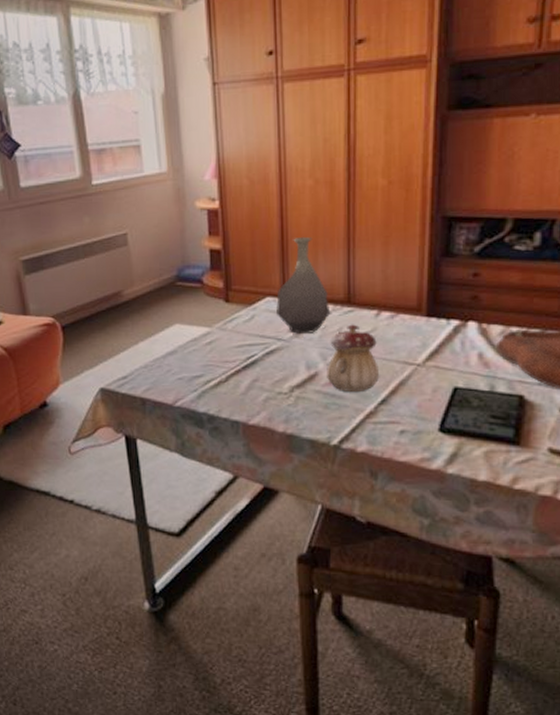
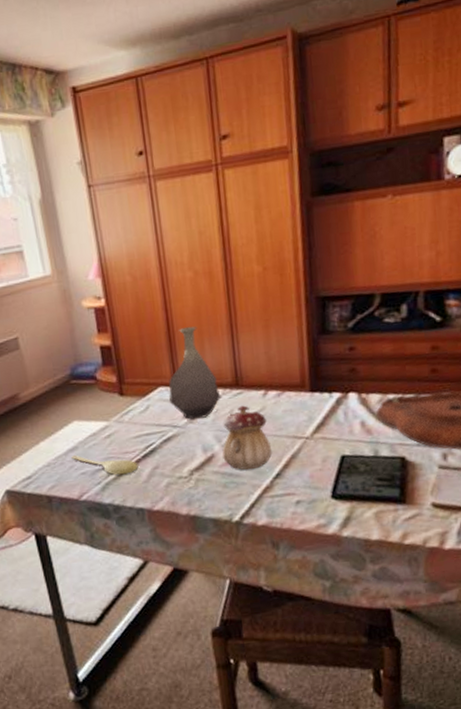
spoon: none [170,358,237,384] -> present [71,454,138,475]

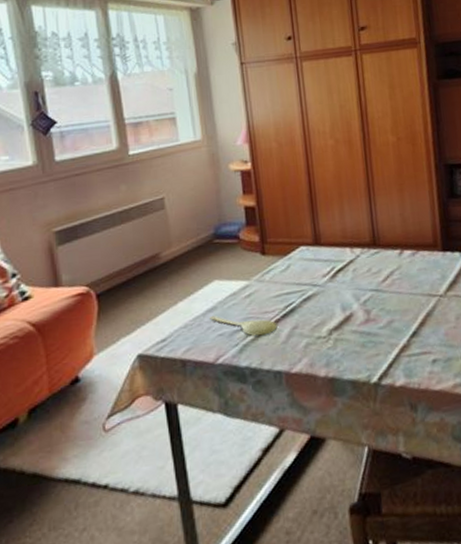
vase: present [169,326,221,419] -> none [309,189,360,278]
teapot: present [222,405,272,470] -> none [360,264,408,329]

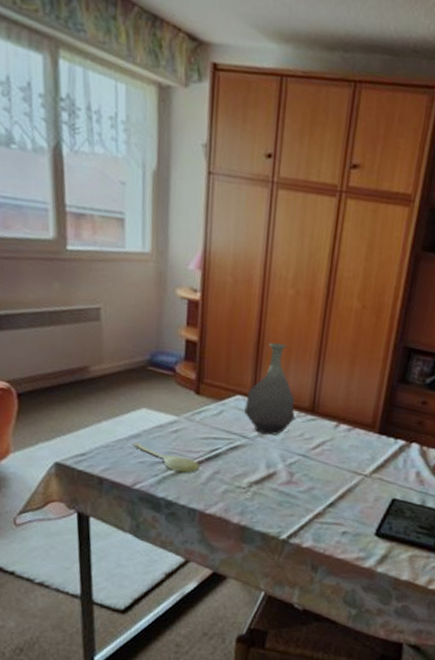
vase: none [309,189,360,278] -> present [244,342,296,435]

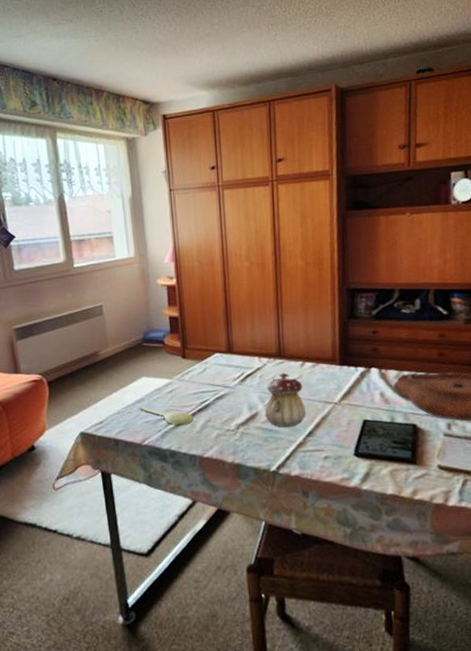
vase: present [244,342,296,435] -> none [223,305,266,382]
teapot: none [284,431,333,494] -> present [265,373,306,428]

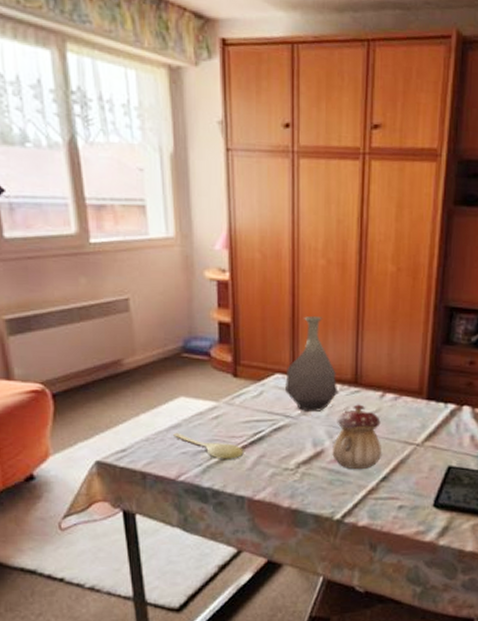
vase: none [223,305,266,382] -> present [285,315,339,412]

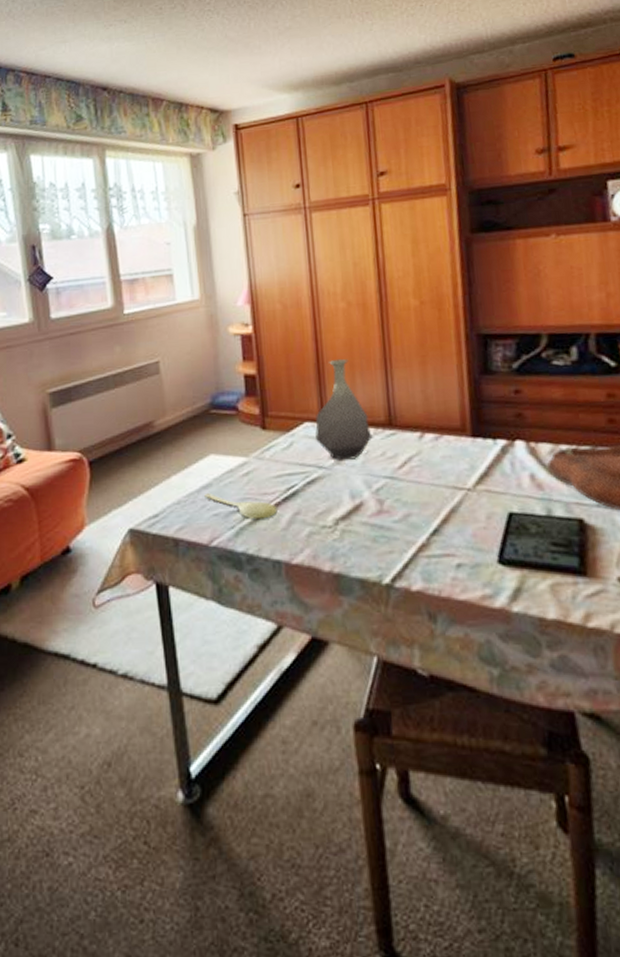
teapot: present [332,404,381,470] -> none [372,448,428,523]

